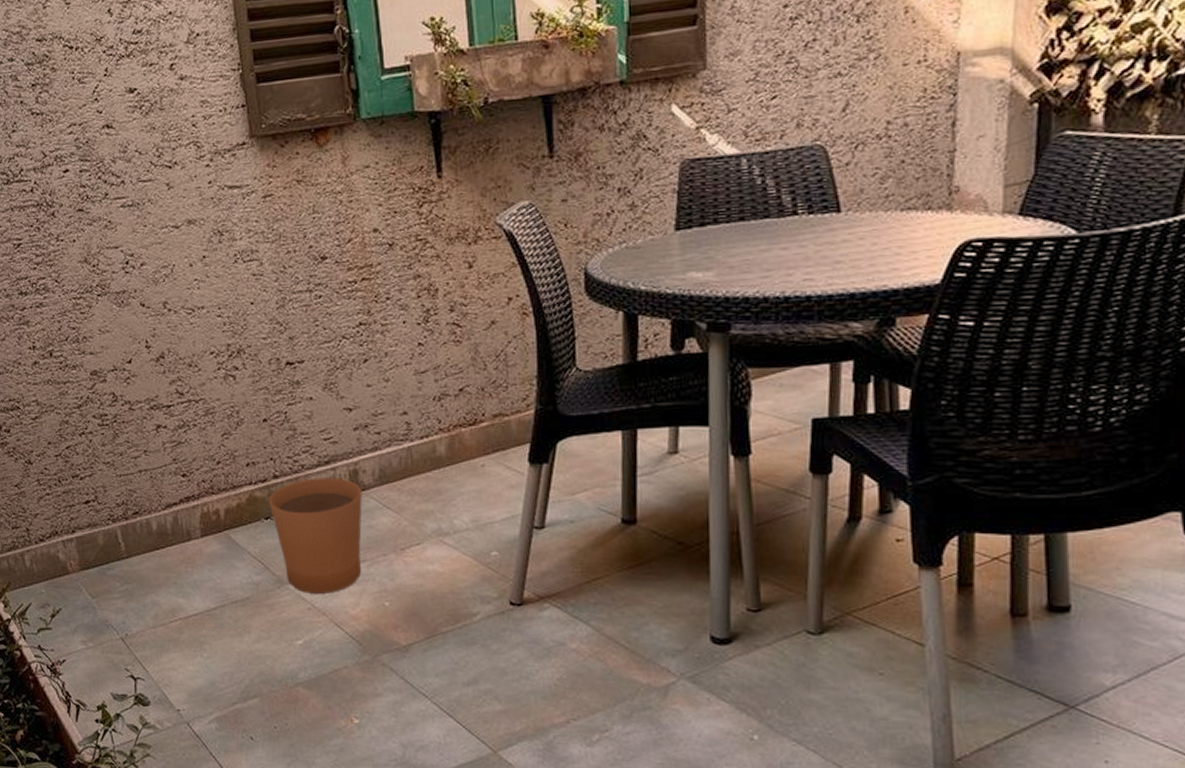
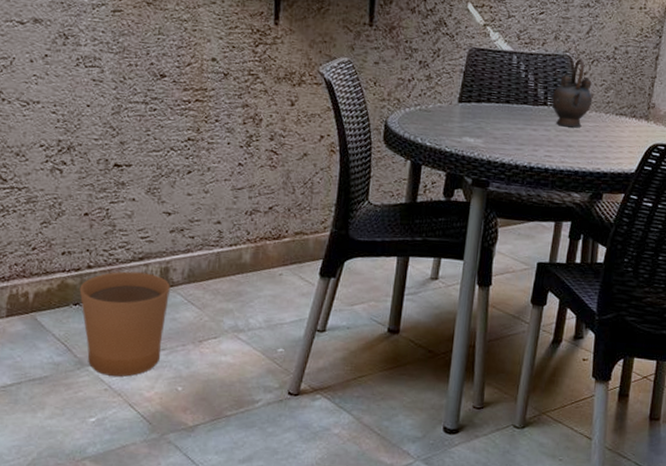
teapot: none [804,145,863,239] -> present [552,58,593,128]

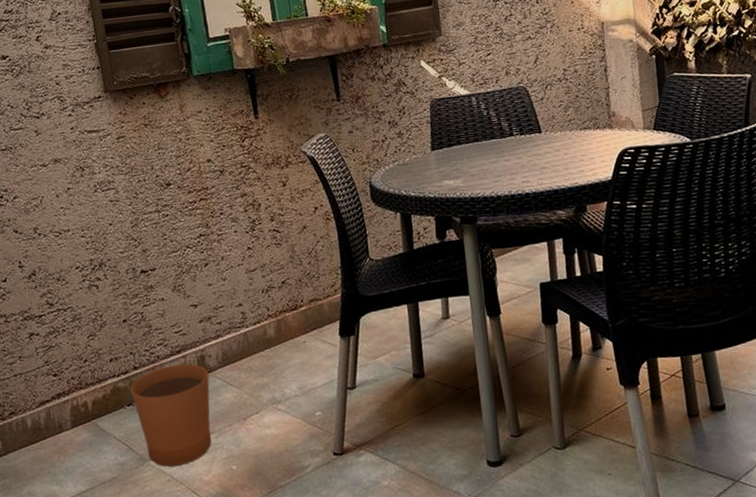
teapot: present [552,58,593,128] -> none [516,86,555,152]

